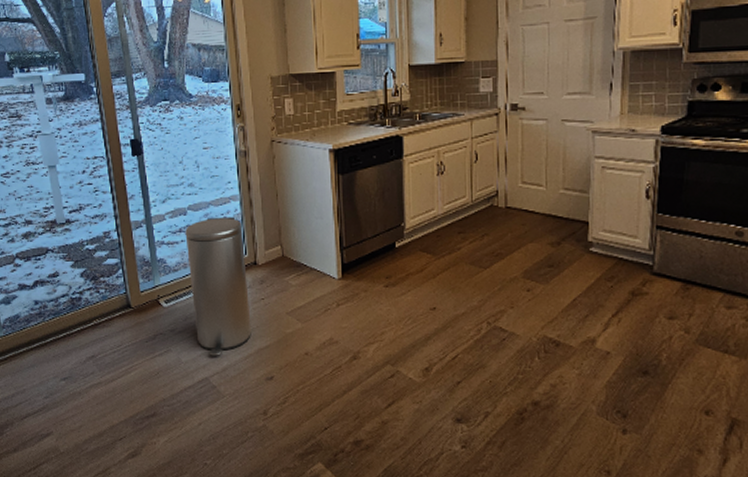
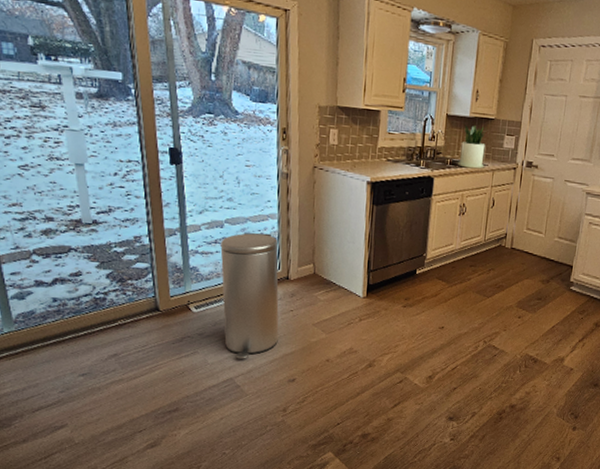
planter: none [427,71,460,121] -> present [457,124,486,169]

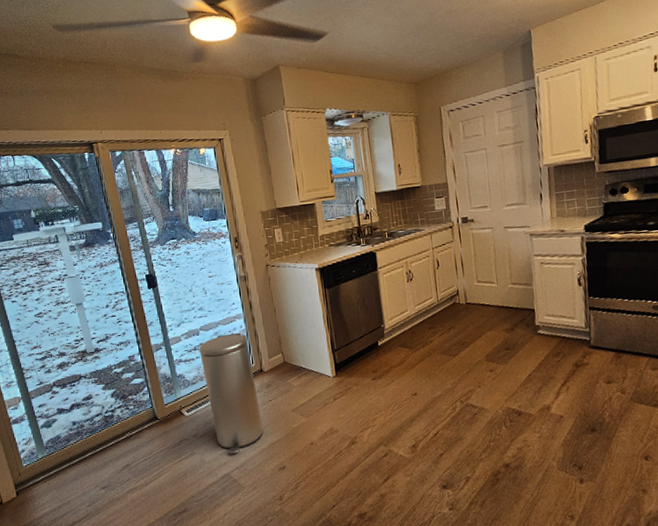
planter: present [457,124,486,169] -> none [394,195,422,237]

